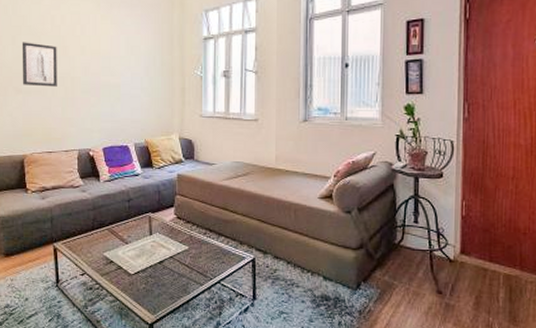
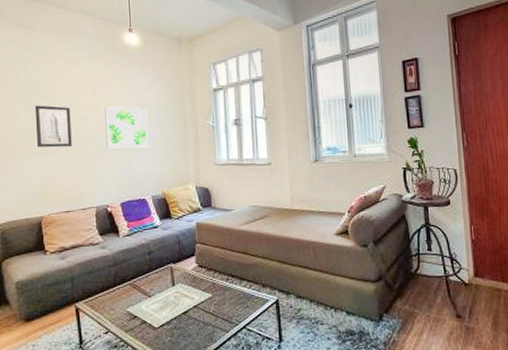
wall art: none [92,48,134,94] -> present [105,106,149,149]

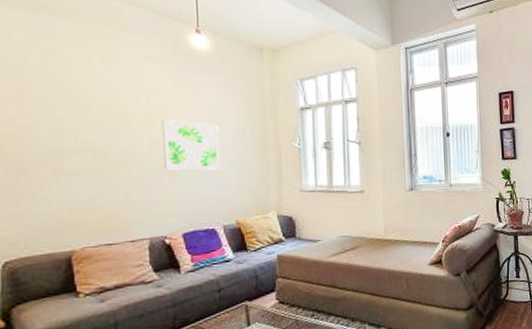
wall art: present [34,105,72,148] -> none [61,112,116,166]

